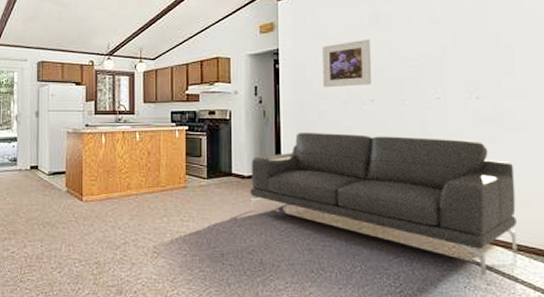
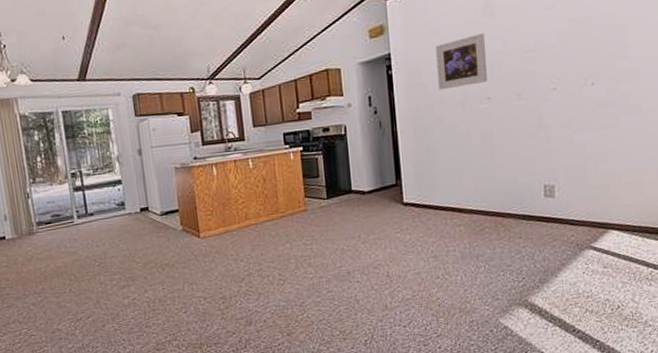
sofa: present [250,132,518,276] -> none [370,128,632,260]

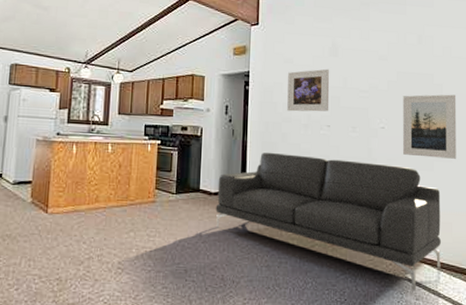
sofa: none [370,128,632,260] -> present [215,152,442,291]
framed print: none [576,33,647,115] -> present [402,94,457,159]

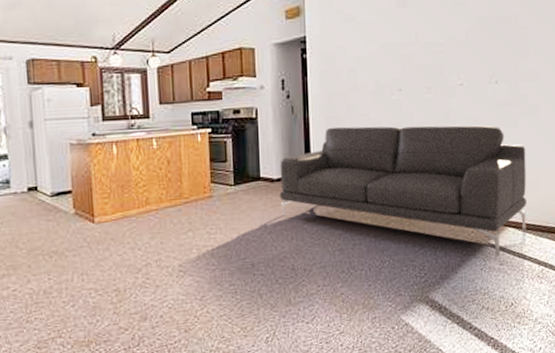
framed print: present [287,68,330,112] -> none [351,23,400,78]
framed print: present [402,94,457,159] -> none [483,37,544,113]

